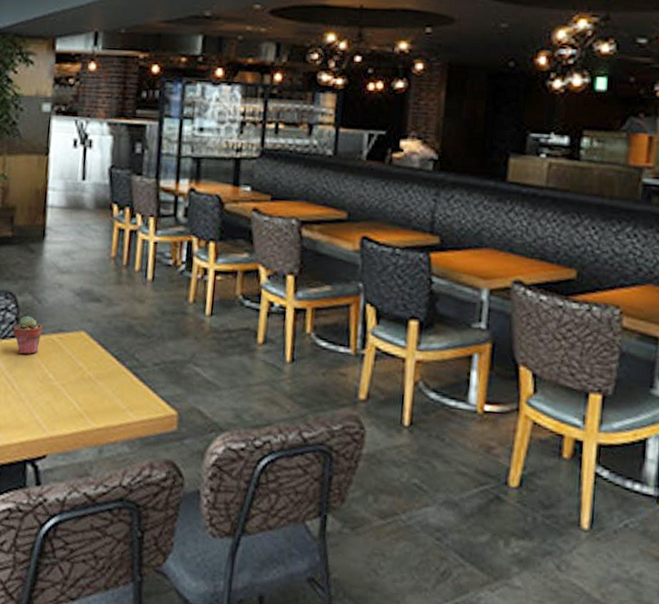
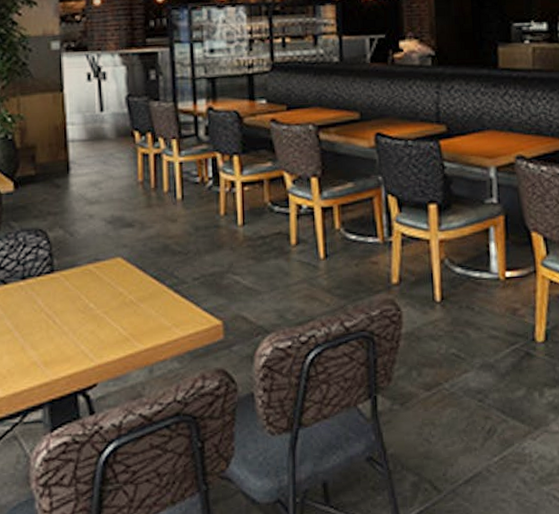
potted succulent: present [12,316,43,355] -> none [47,250,78,288]

